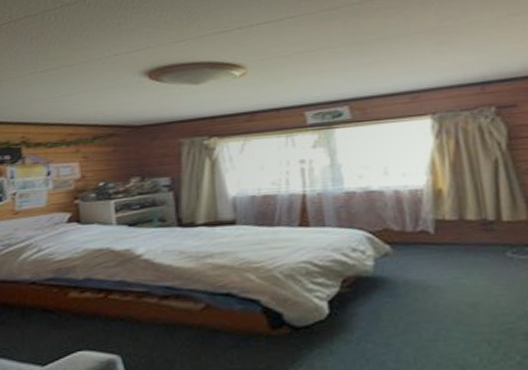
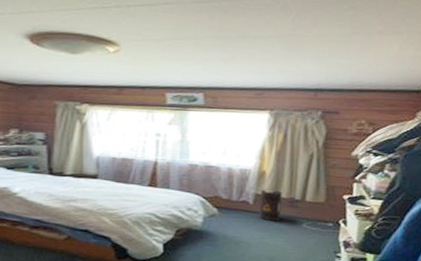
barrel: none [441,211,475,254] -> present [259,190,283,222]

